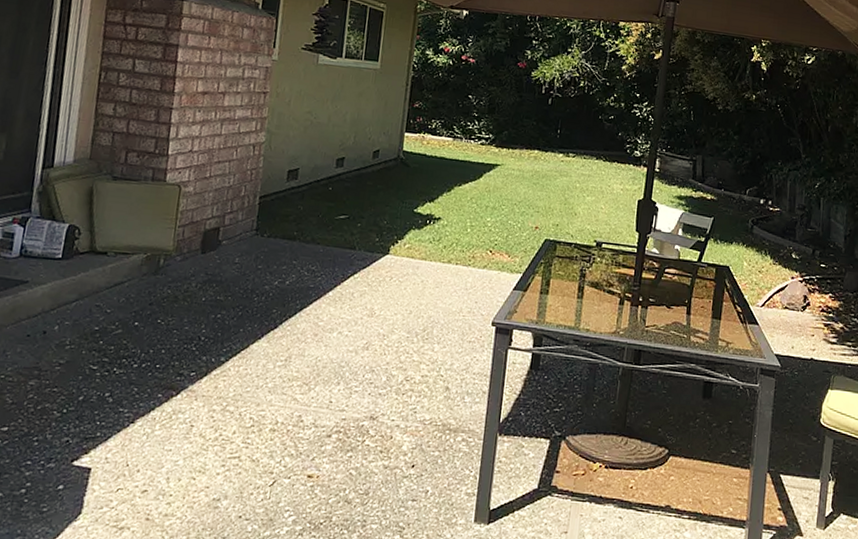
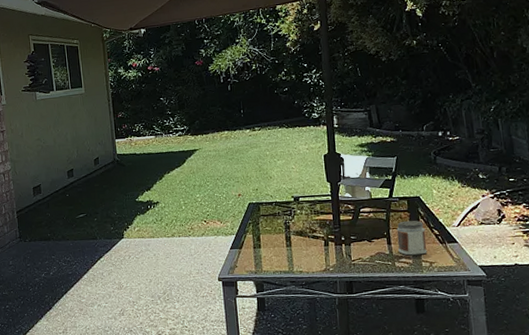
jar: none [695,290,728,332] -> present [396,220,427,256]

